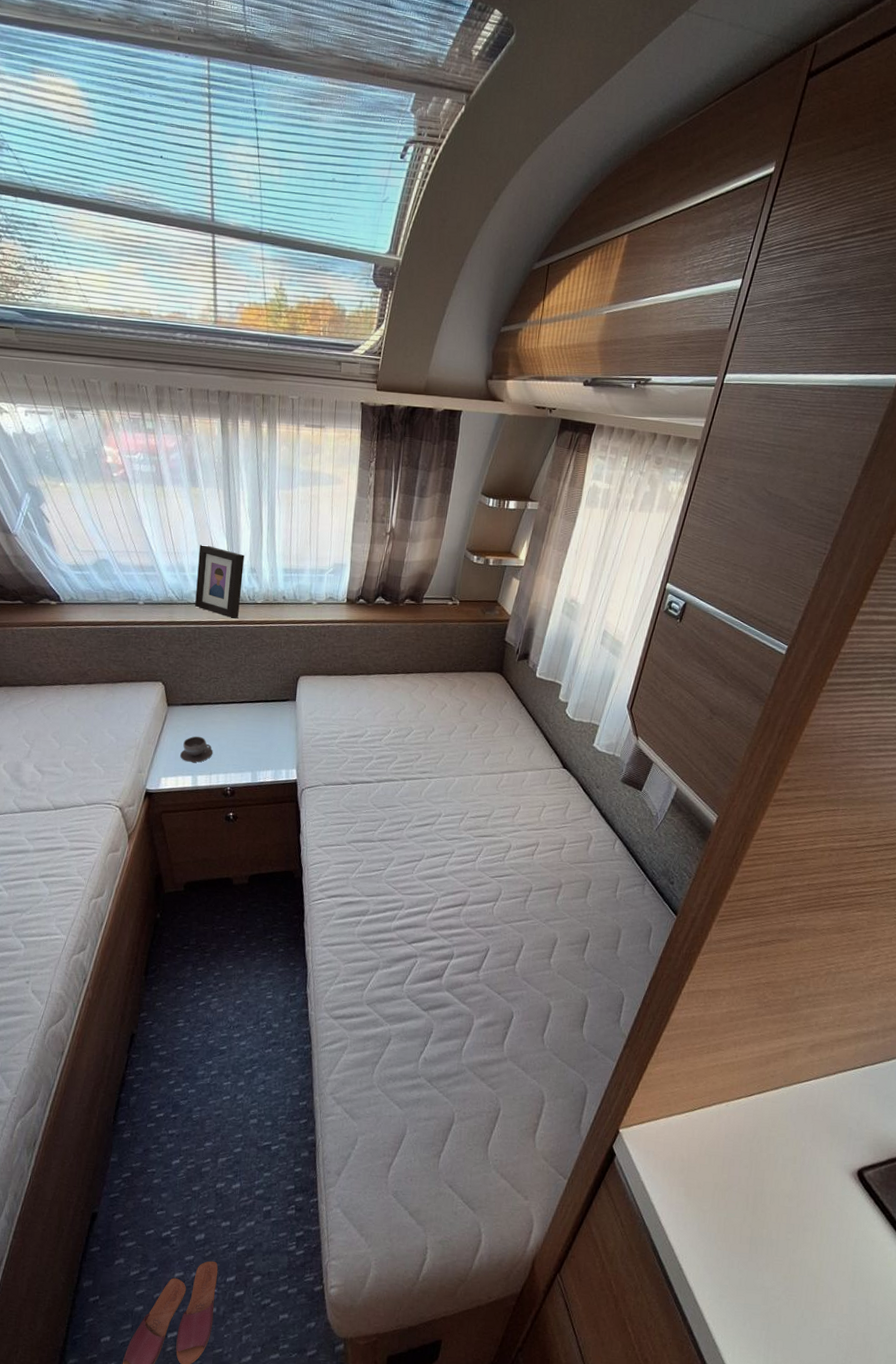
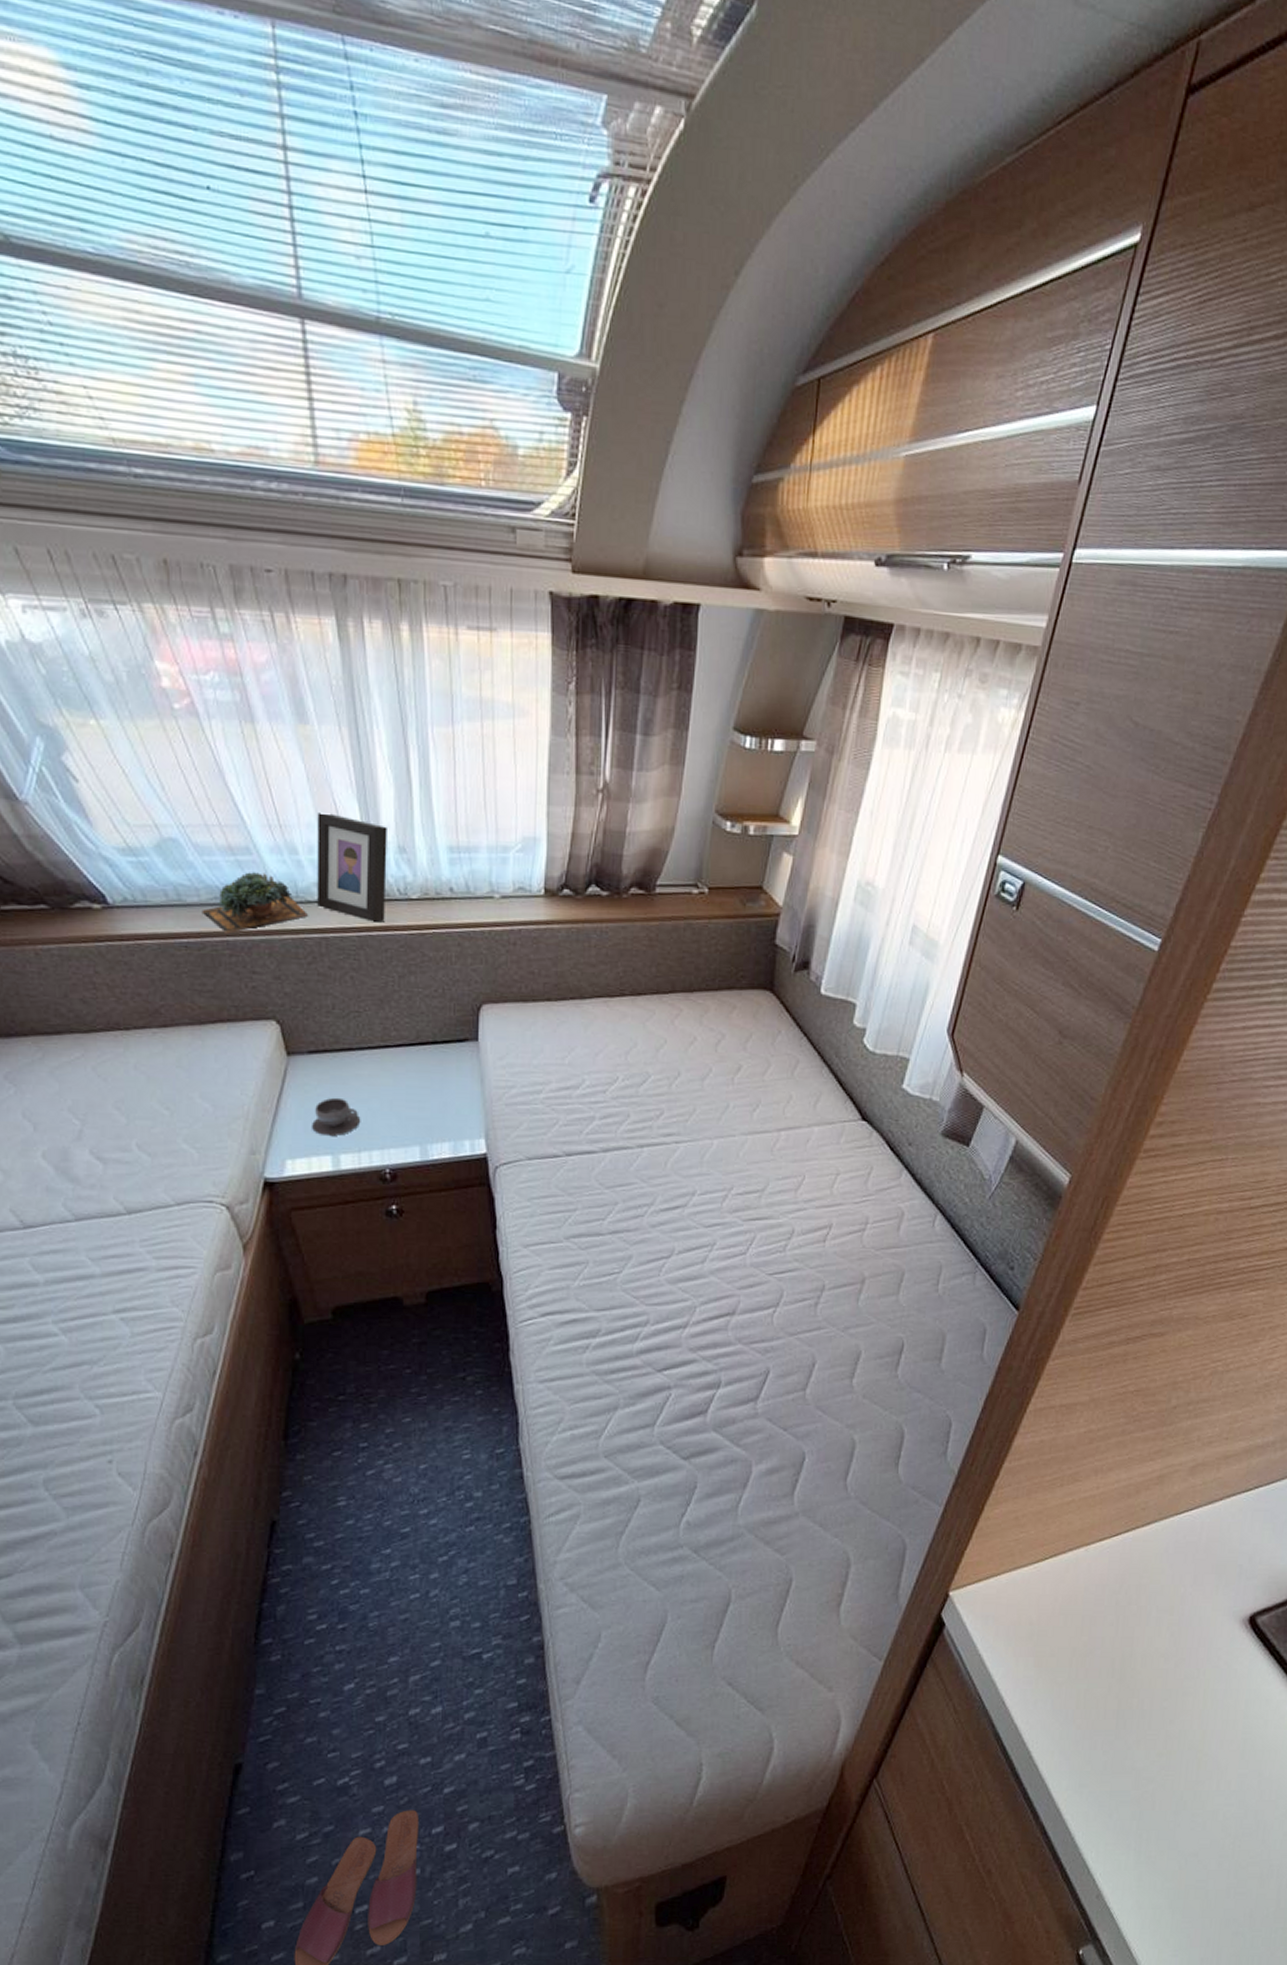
succulent plant: none [120,583,188,623] -> present [202,872,308,934]

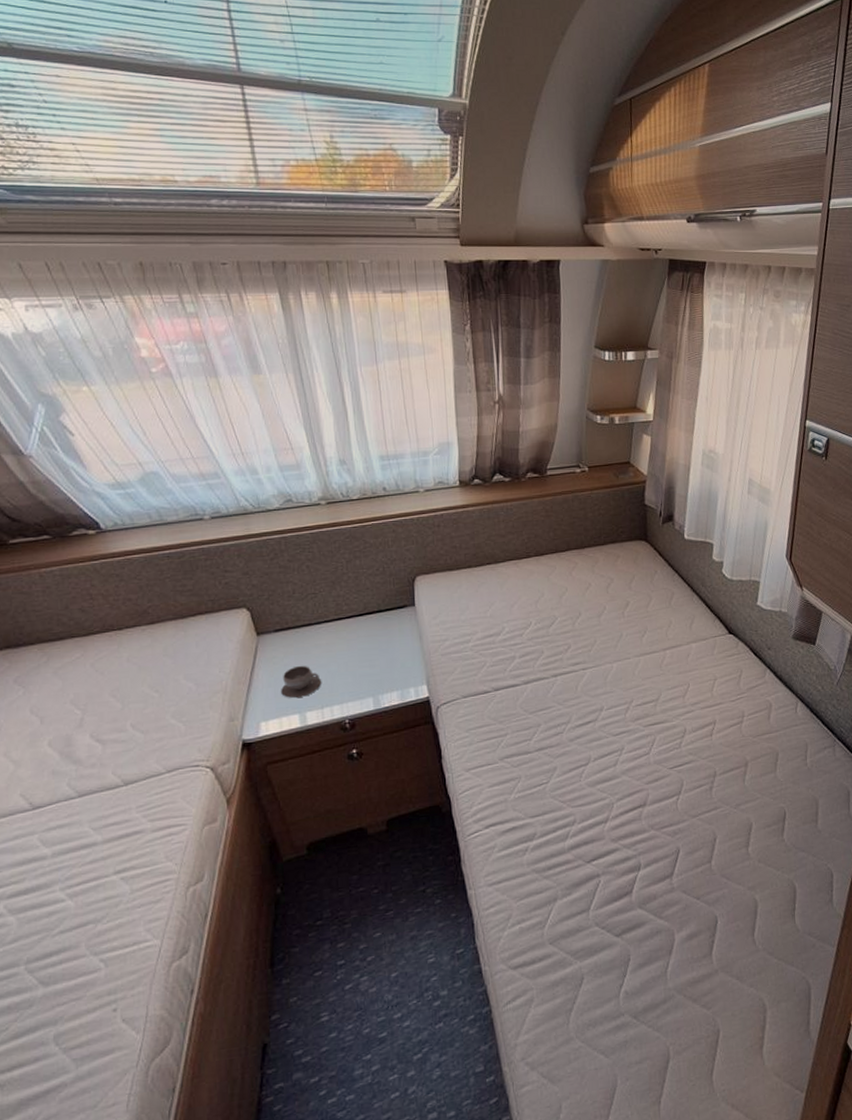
succulent plant: present [202,872,308,934] -> none [180,491,268,543]
picture frame: present [317,812,387,922] -> none [272,440,332,521]

